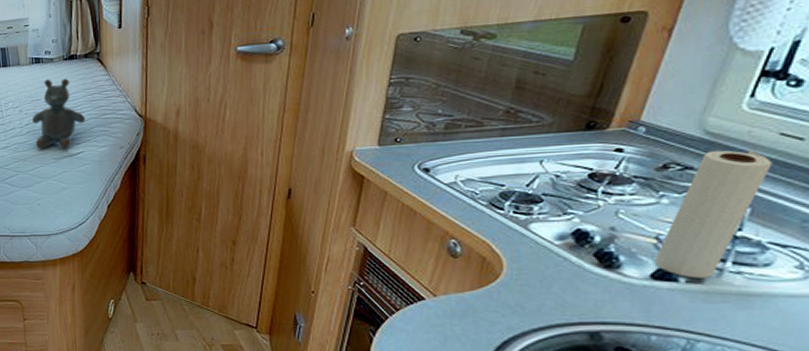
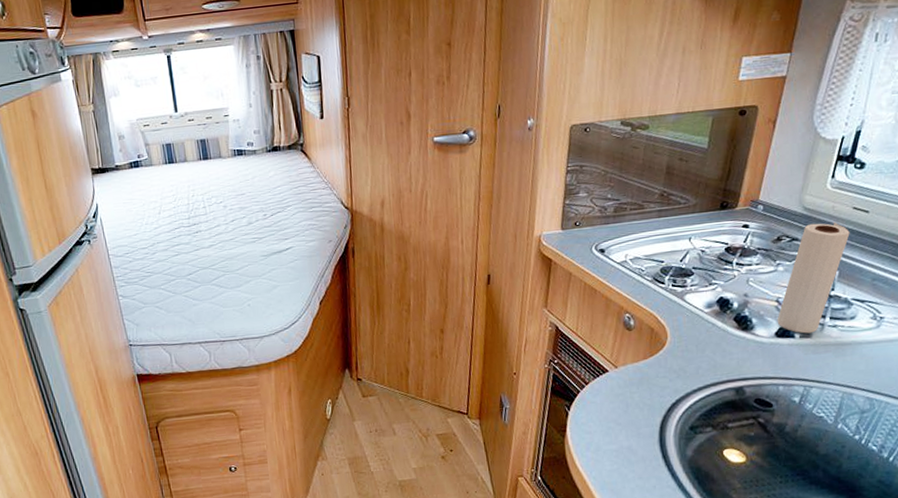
stuffed animal: present [31,78,86,150] -> none [237,171,293,246]

